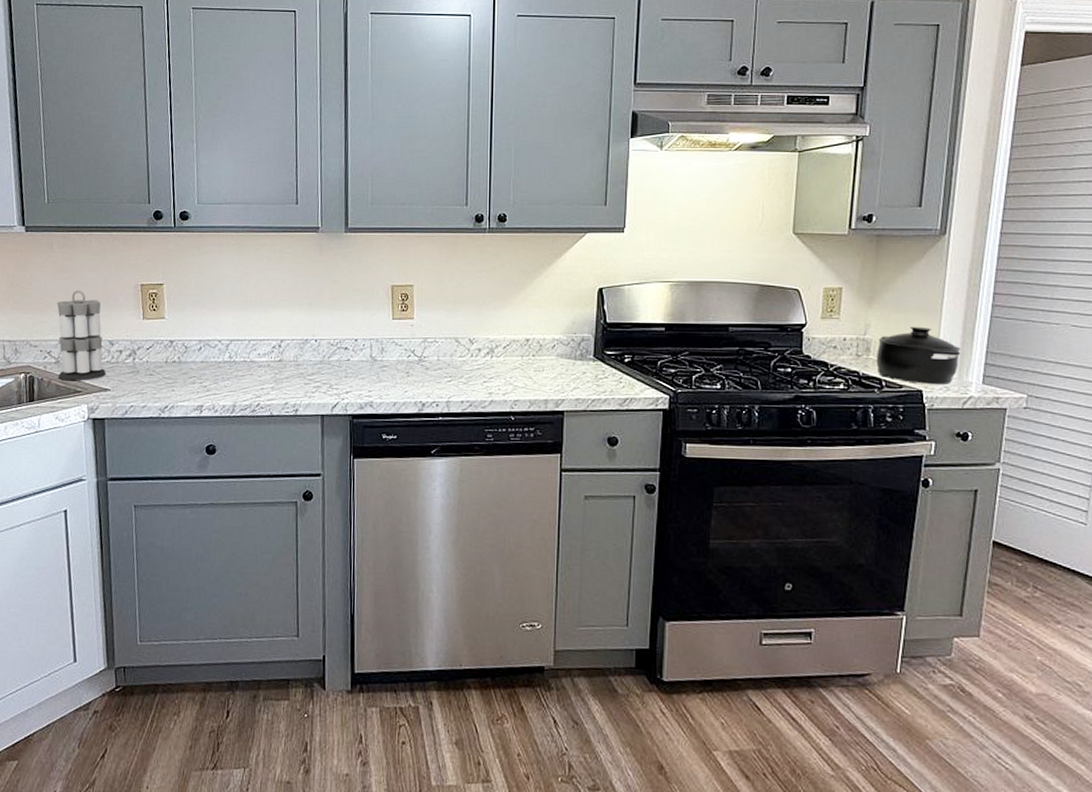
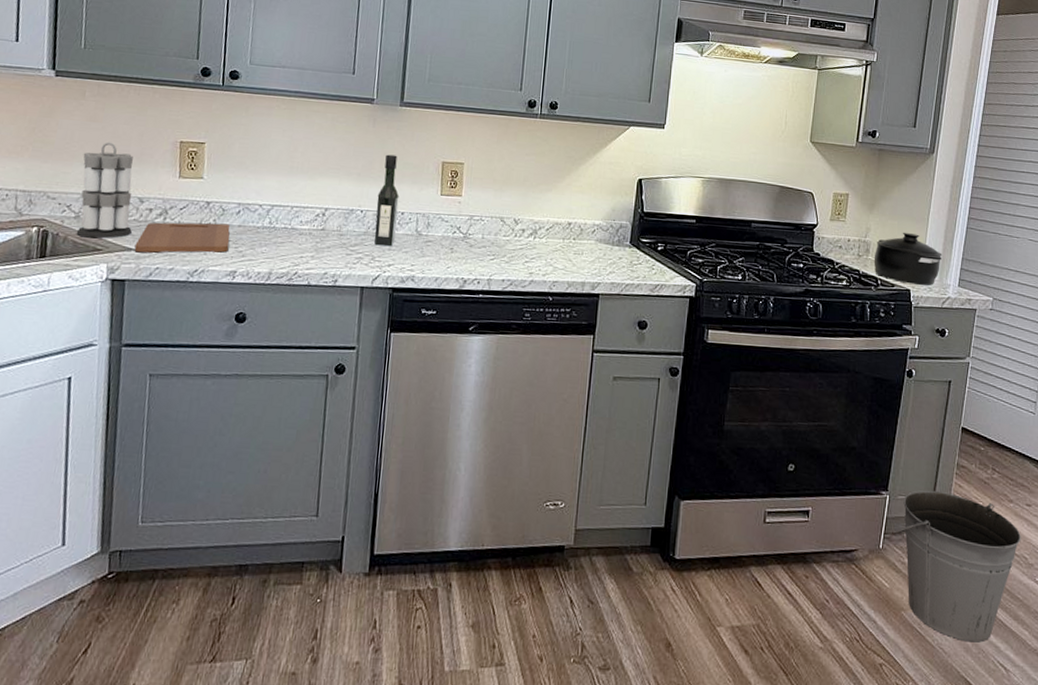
cutting board: none [110,360,194,393] -> present [134,222,230,253]
bottle: none [330,282,352,374] -> present [374,154,399,247]
bucket: none [915,610,1073,776] -> present [896,490,1021,643]

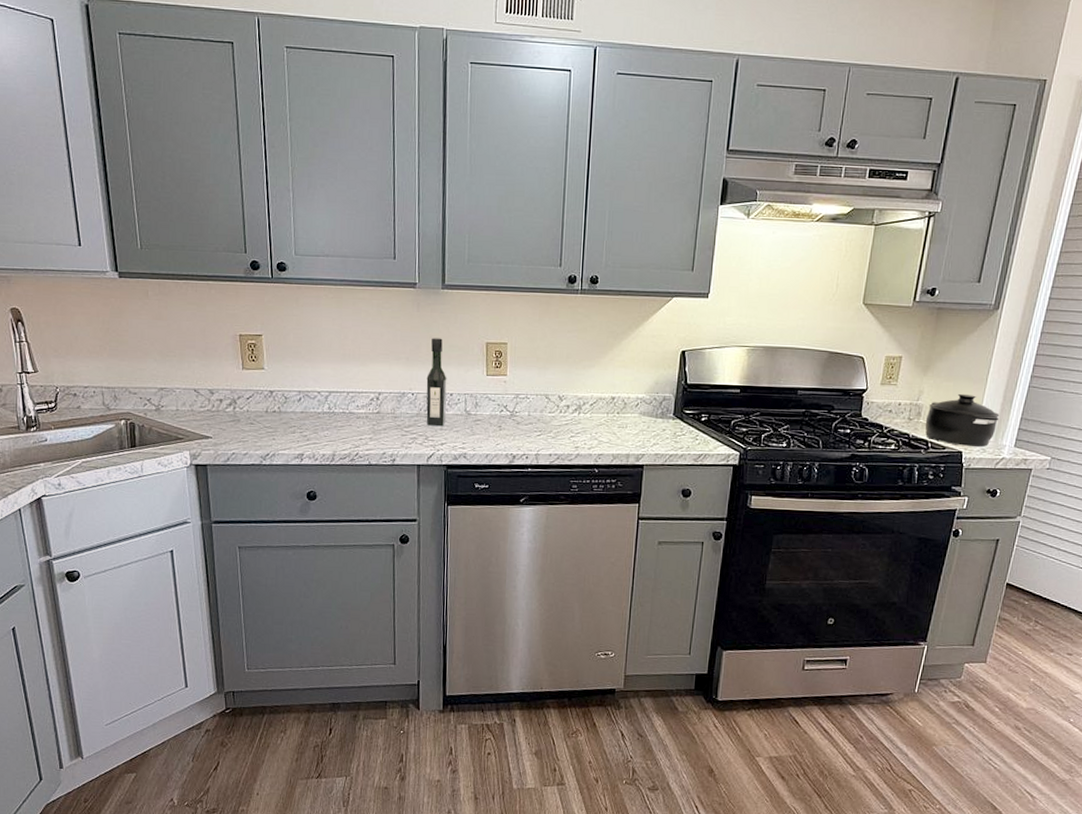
spice rack: present [76,142,133,239] -> none [154,338,207,429]
cutting board: present [134,222,230,253] -> none [211,410,295,440]
bucket: present [896,490,1021,643] -> none [932,640,1059,774]

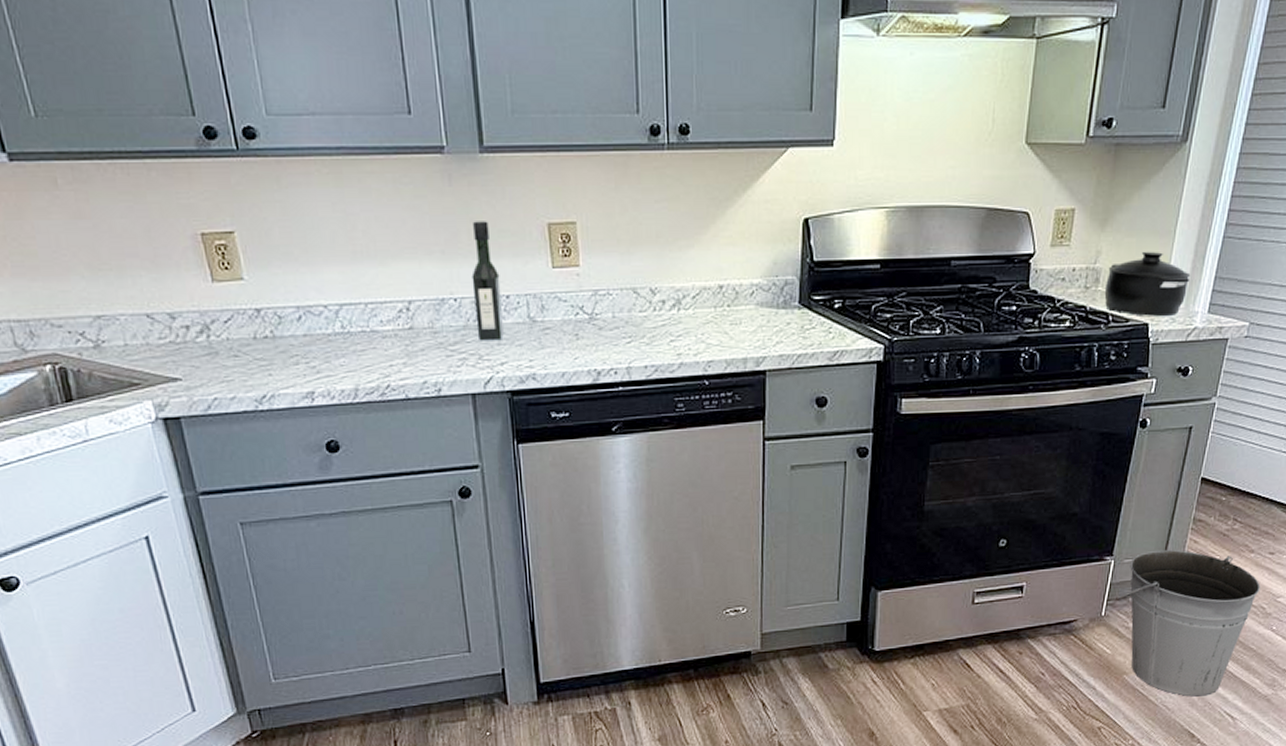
bucket: none [932,640,1059,774] -> present [1120,549,1260,697]

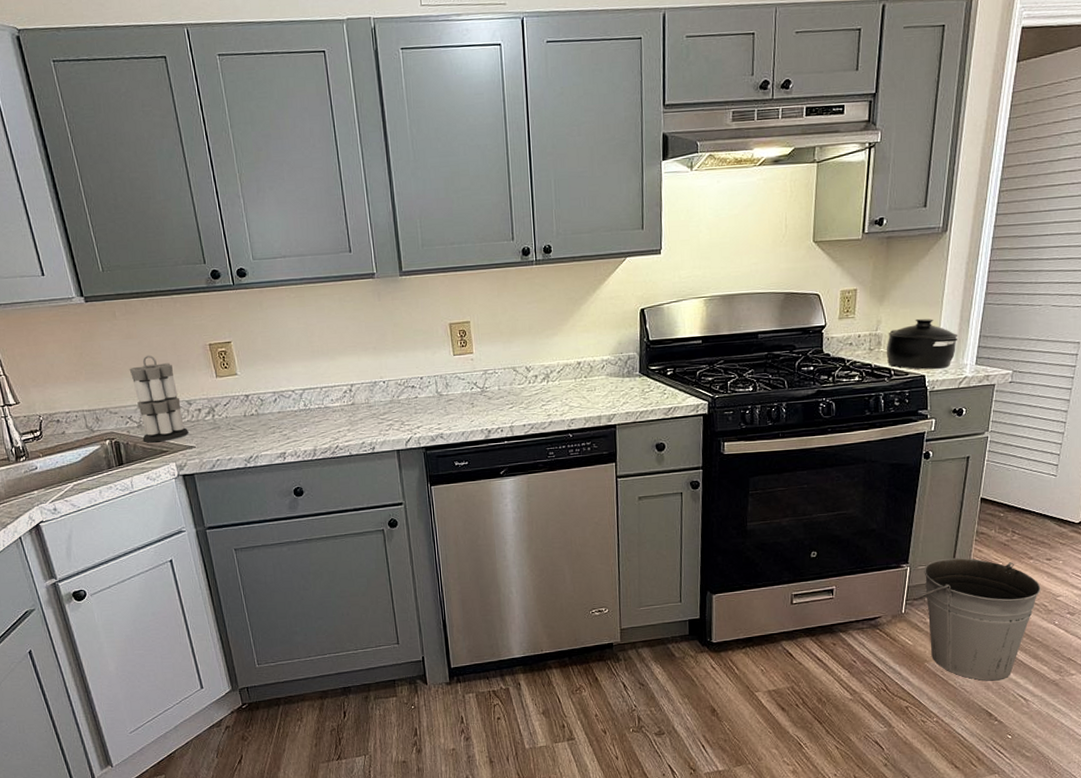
spice rack: none [79,244,171,371] -> present [129,355,189,443]
bottle: present [471,221,505,341] -> none [395,324,420,411]

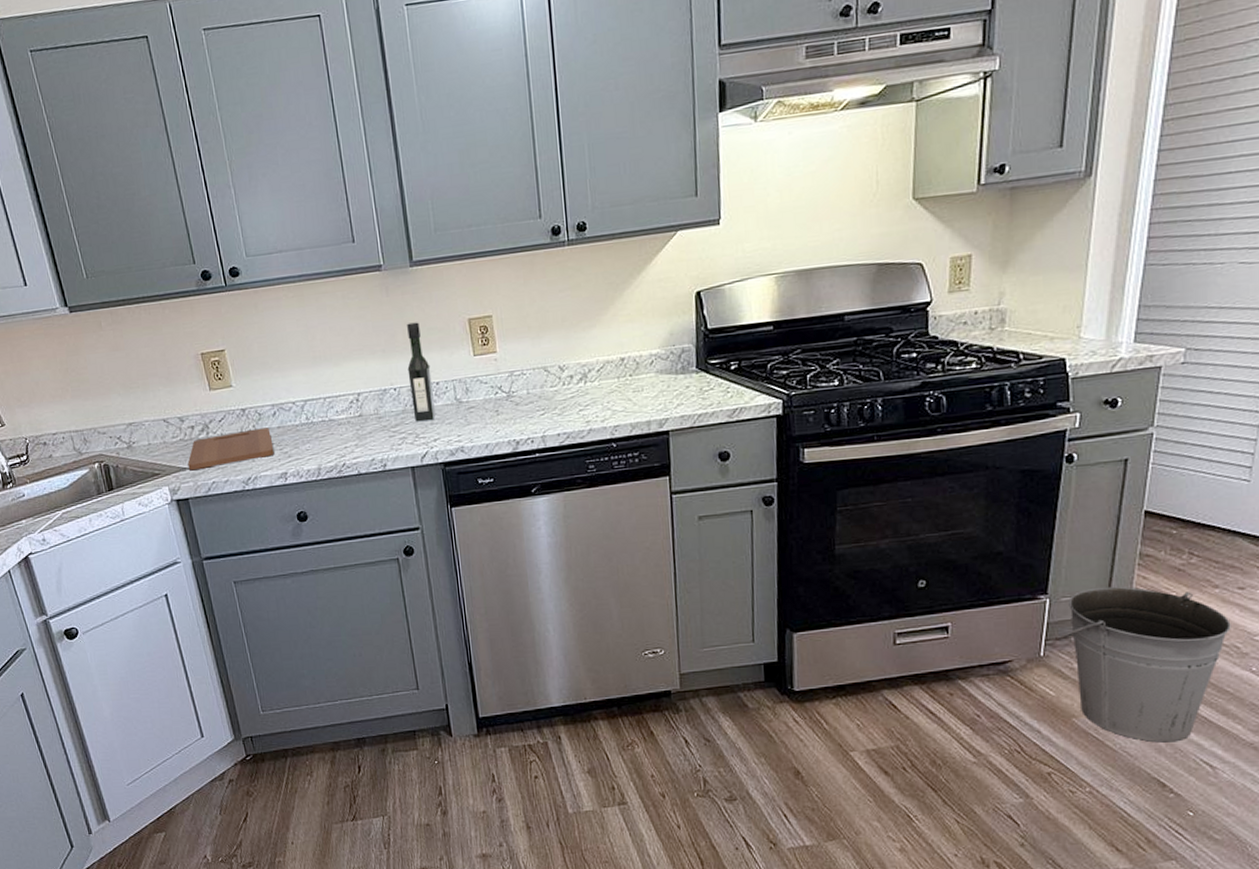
spice rack: present [129,355,189,443] -> none [117,368,182,465]
cutting board: none [194,412,275,449] -> present [187,427,275,471]
bottle: none [395,324,420,411] -> present [407,322,437,422]
saucepan: present [886,318,958,370] -> none [1012,287,1110,352]

